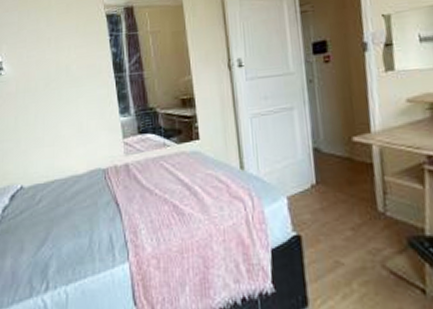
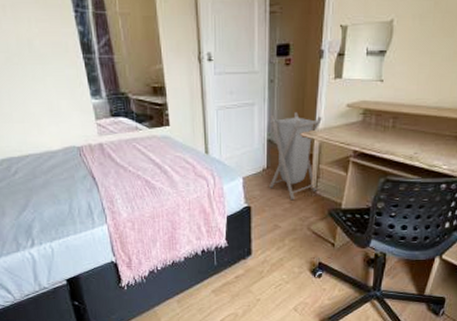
laundry hamper: none [312,114,387,224] -> present [269,112,322,199]

